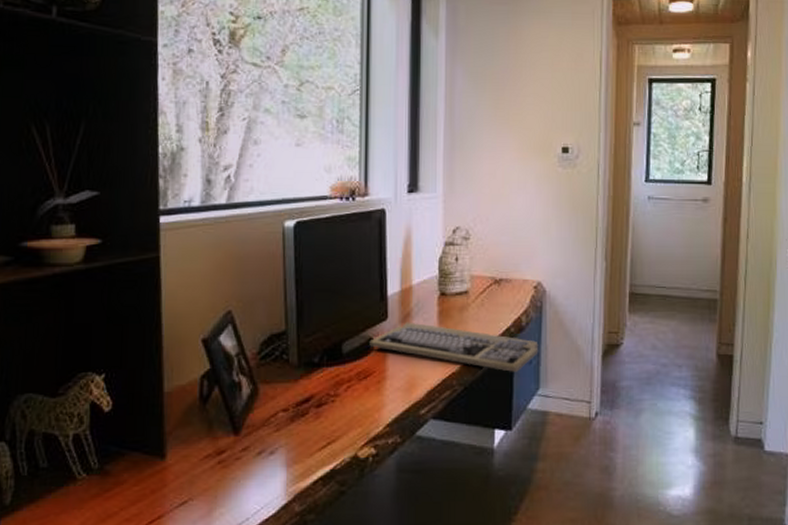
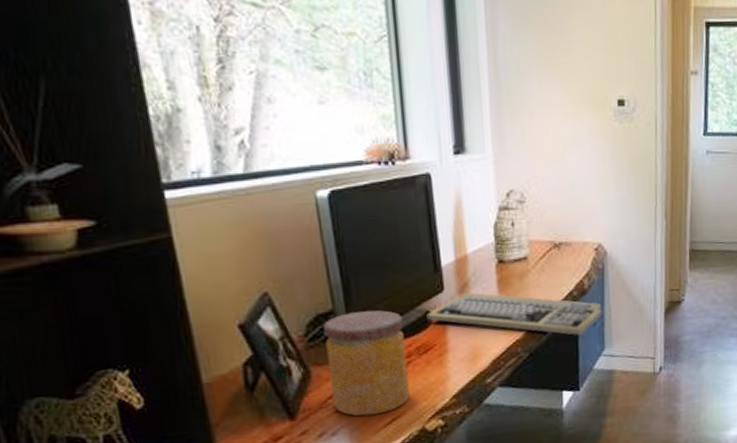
jar: none [275,334,347,437] -> present [323,310,410,417]

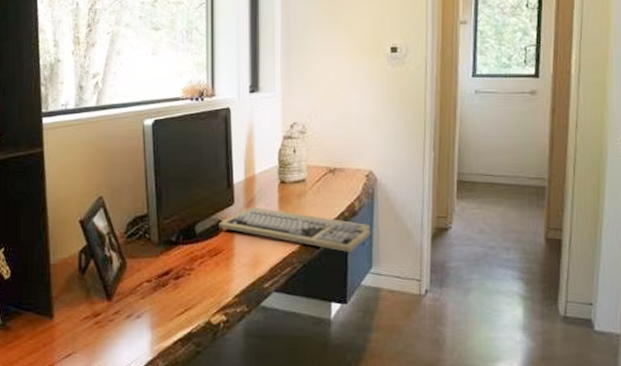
jar: present [323,310,410,417] -> none [139,217,200,305]

